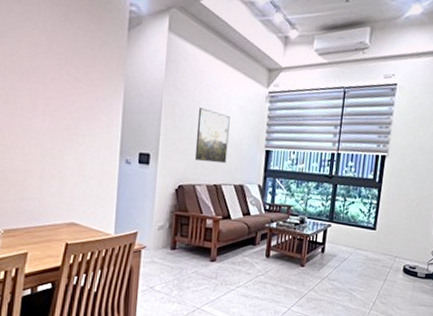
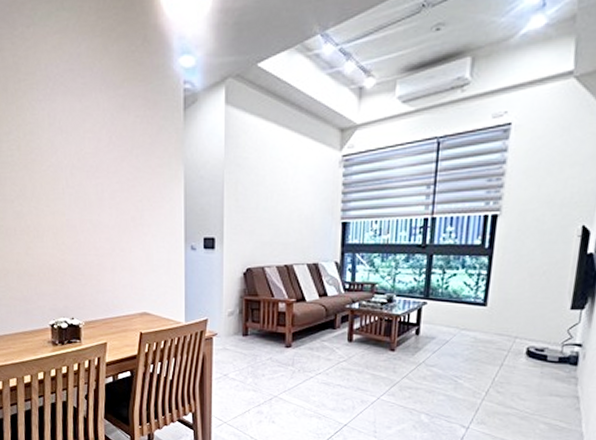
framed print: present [194,108,230,164] -> none [261,183,299,241]

